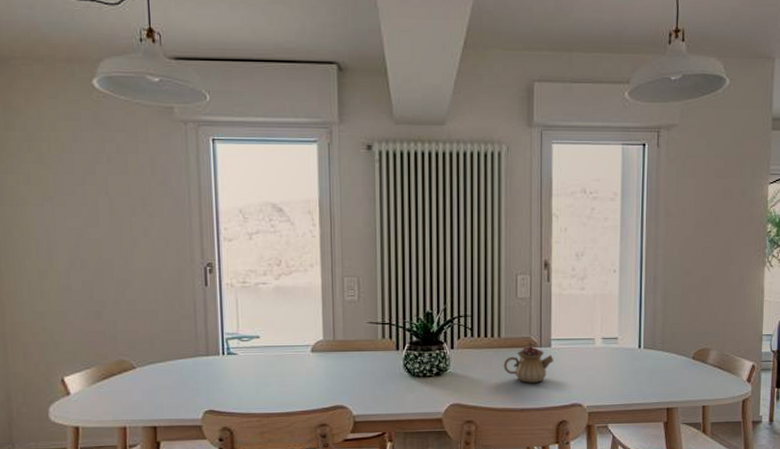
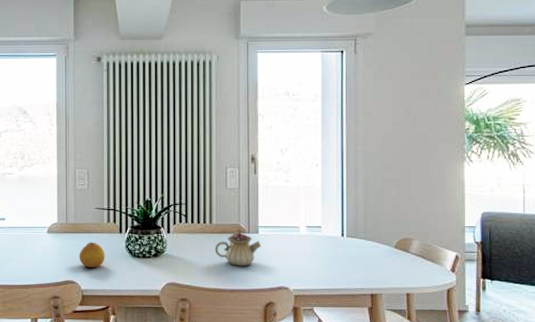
fruit: none [349,361,380,390] -> present [79,242,105,268]

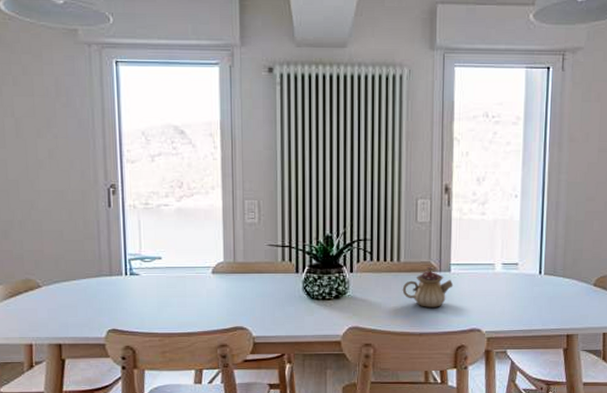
fruit: present [79,242,105,268] -> none [249,283,280,312]

